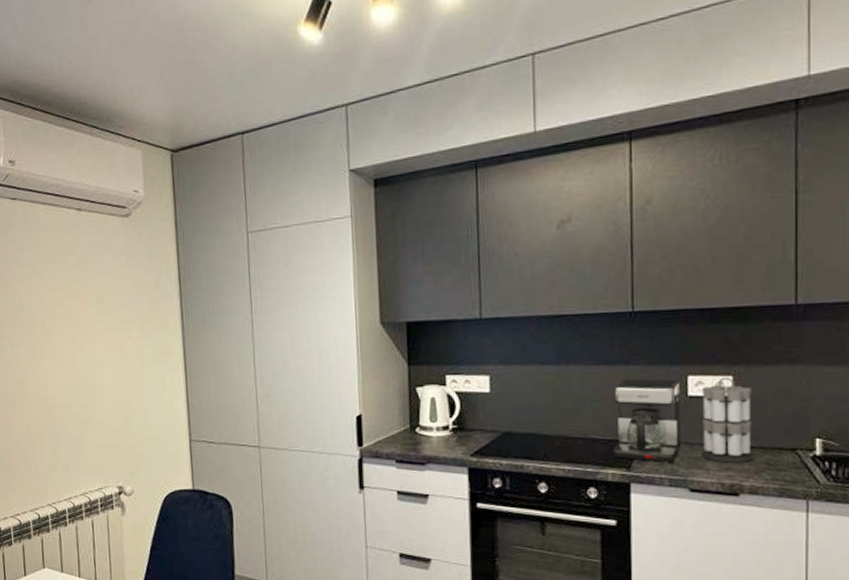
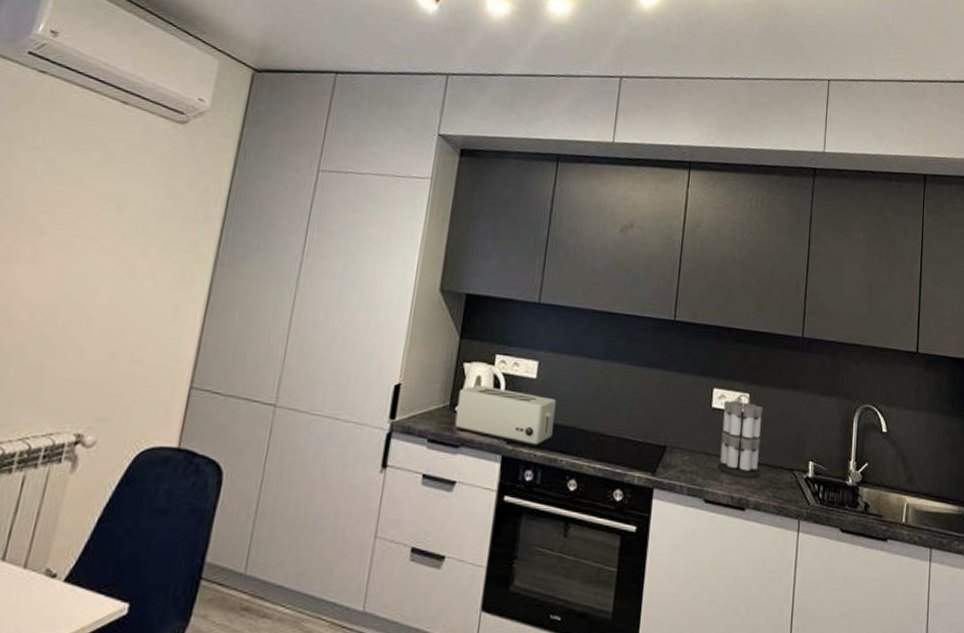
toaster: none [416,406,515,458] -> present [454,385,556,448]
coffee maker: present [612,379,681,462] -> none [641,384,706,471]

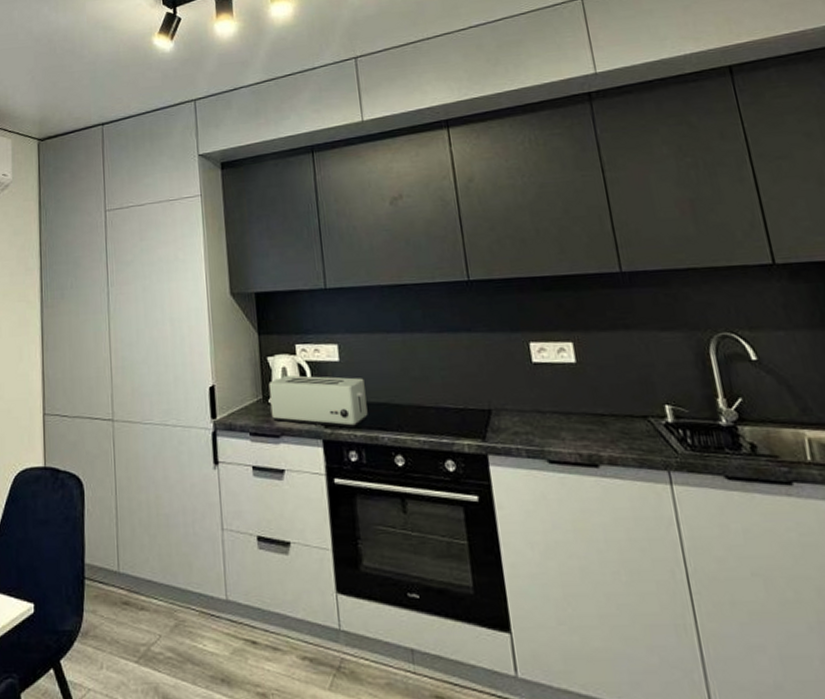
spice rack: present [718,393,763,478] -> none [545,343,606,432]

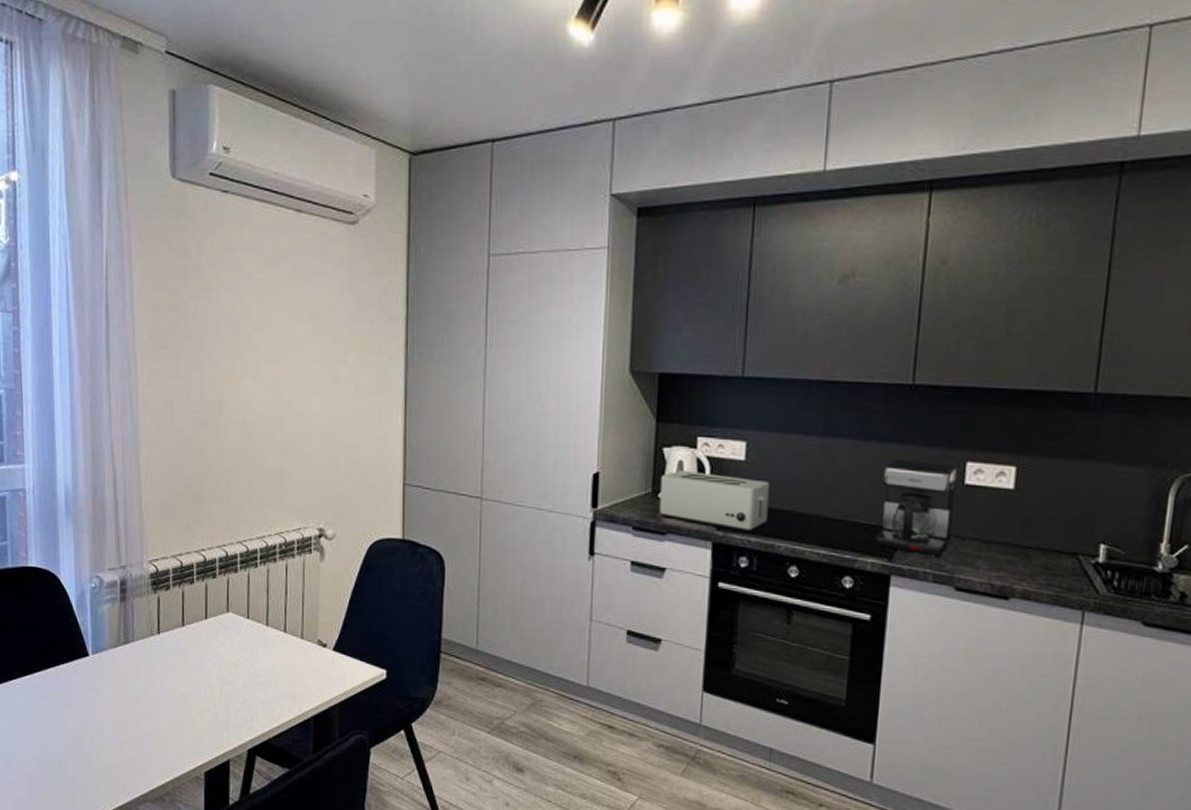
coffee maker: none [459,346,533,432] -> present [874,460,957,556]

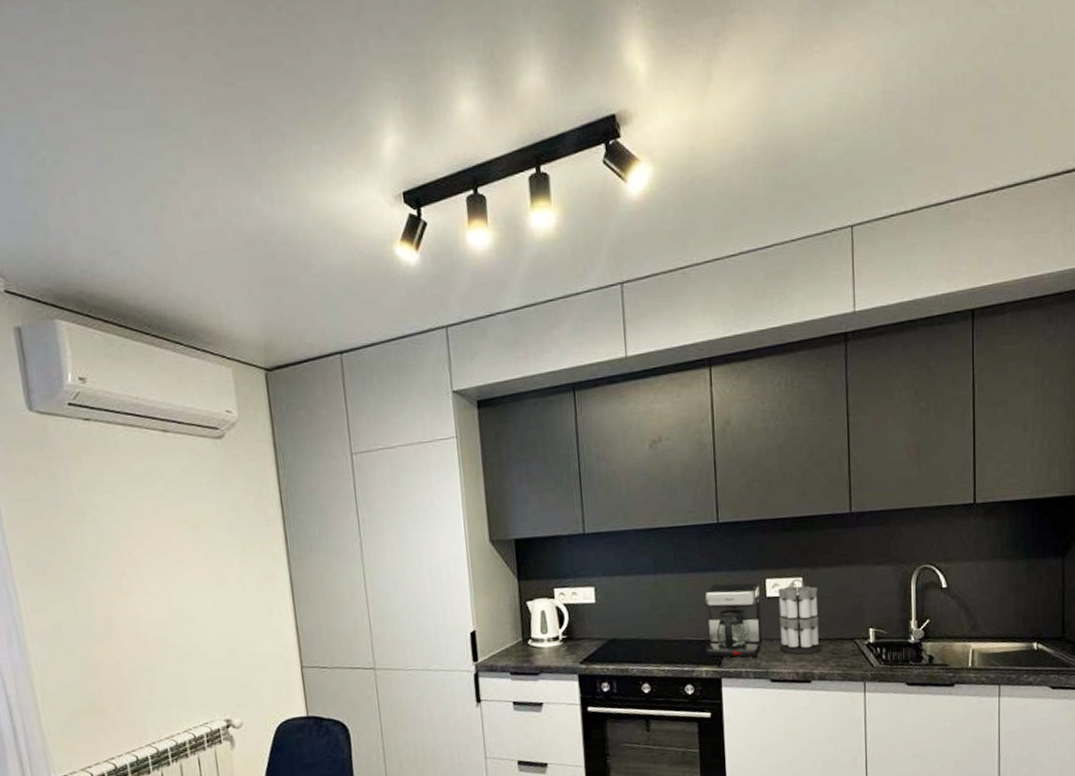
toaster: present [659,471,769,534] -> none [528,617,620,663]
spice rack: none [972,466,1036,564] -> present [778,578,820,655]

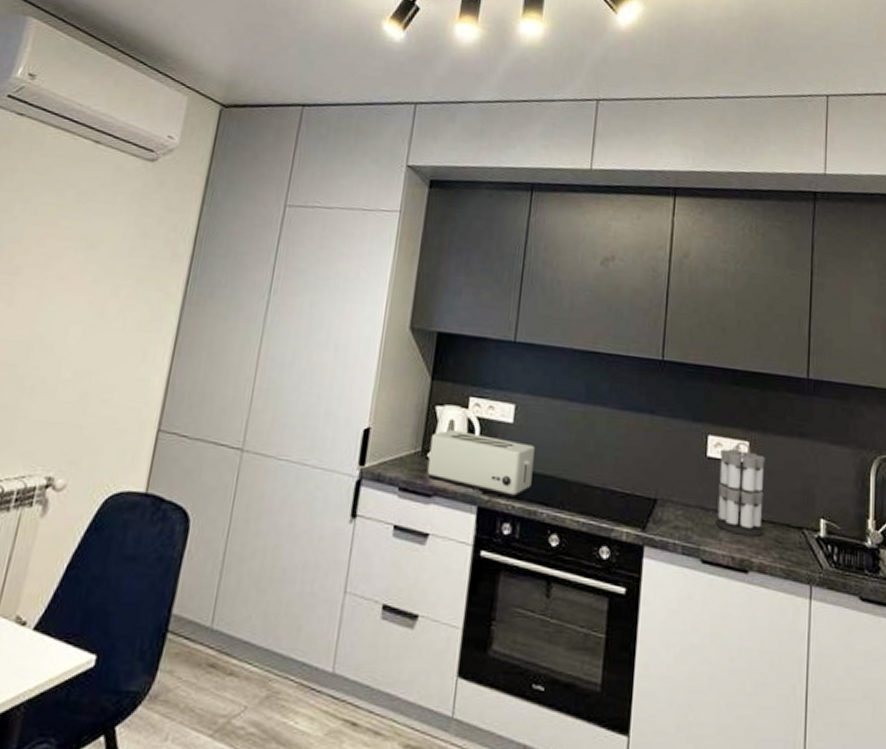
toaster: none [528,617,620,663] -> present [427,430,535,499]
coffee maker: present [704,583,762,658] -> none [629,430,700,527]

